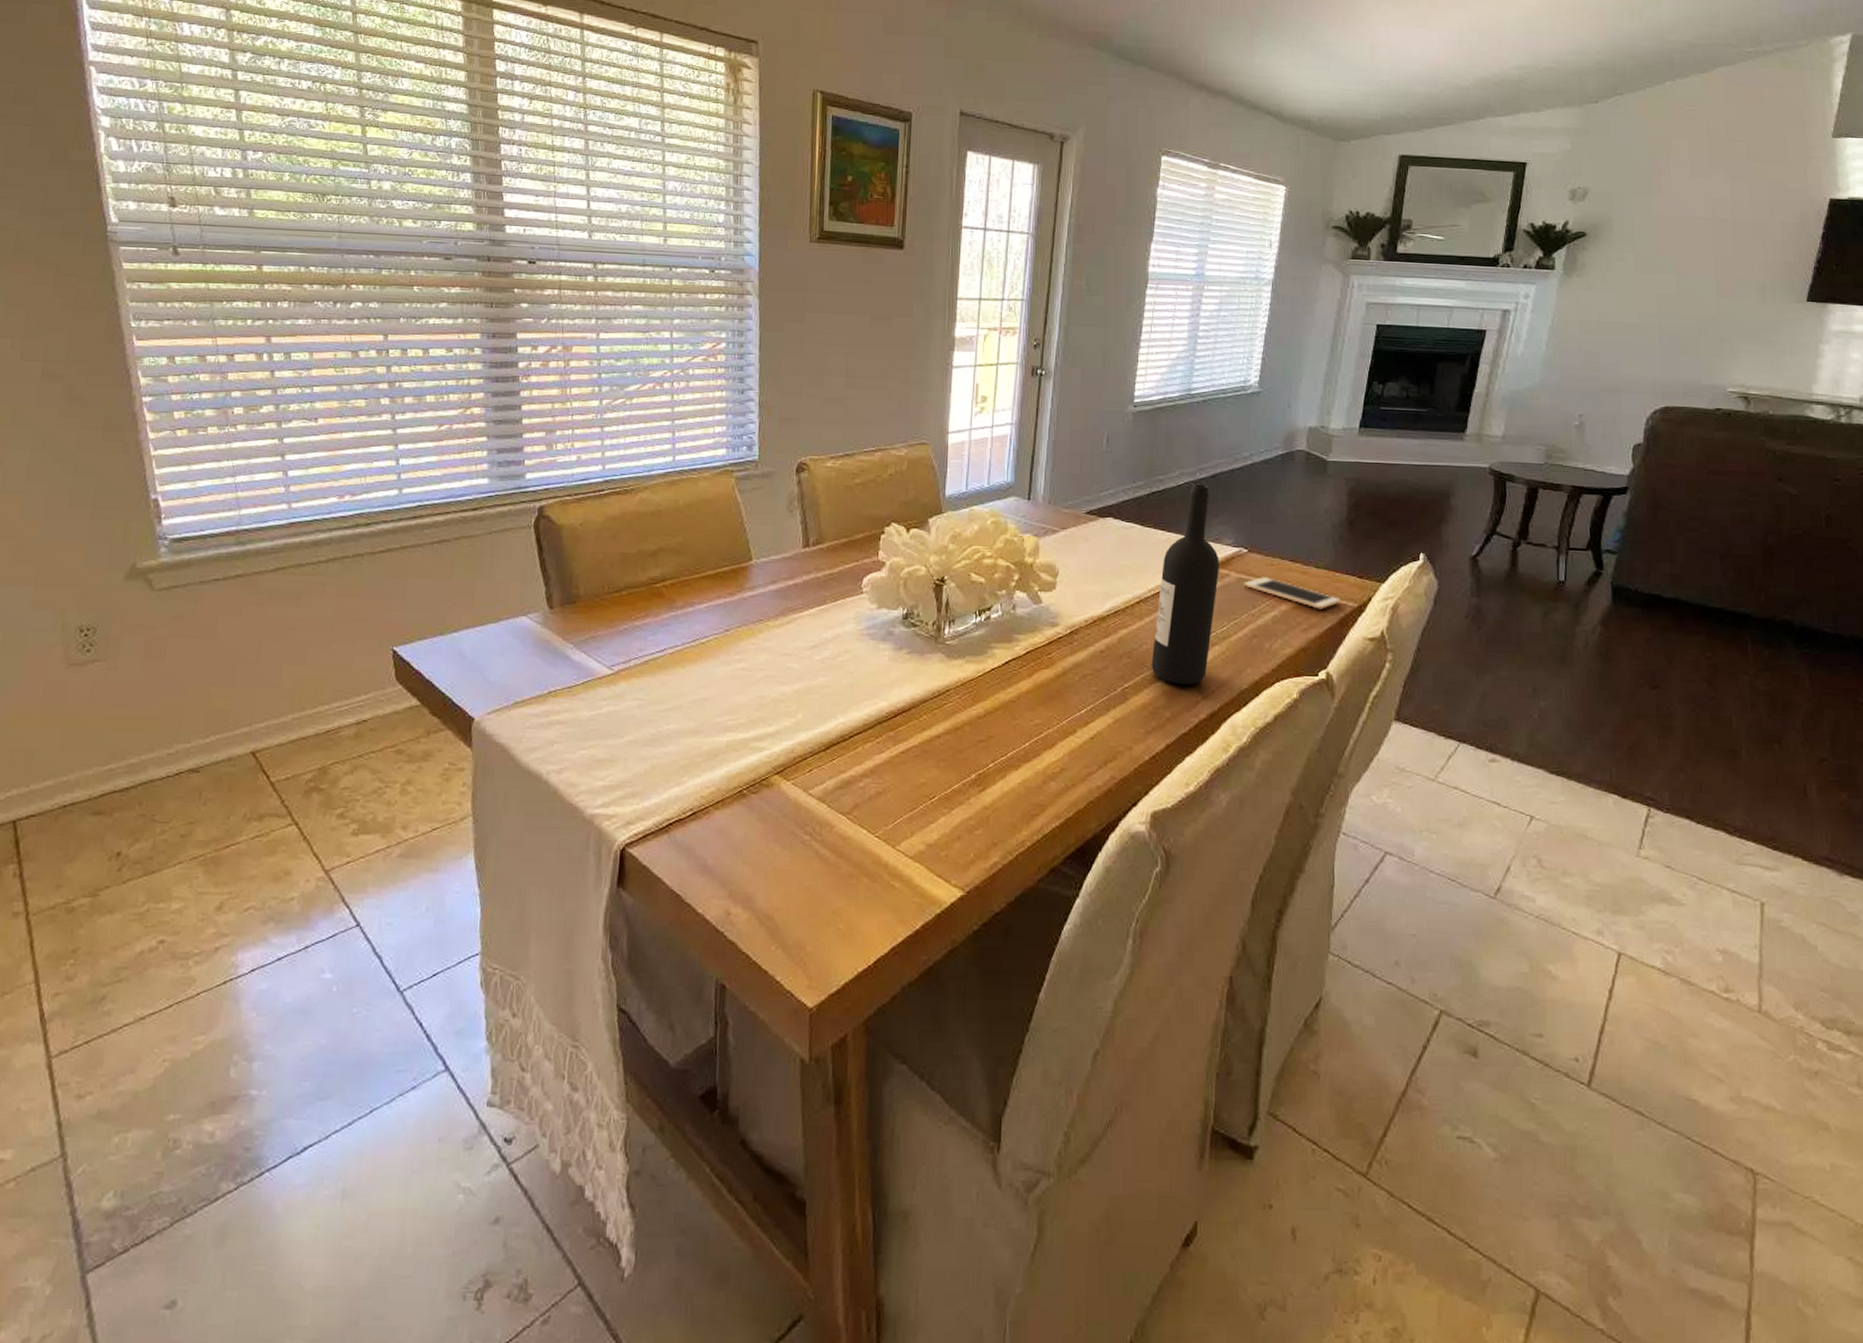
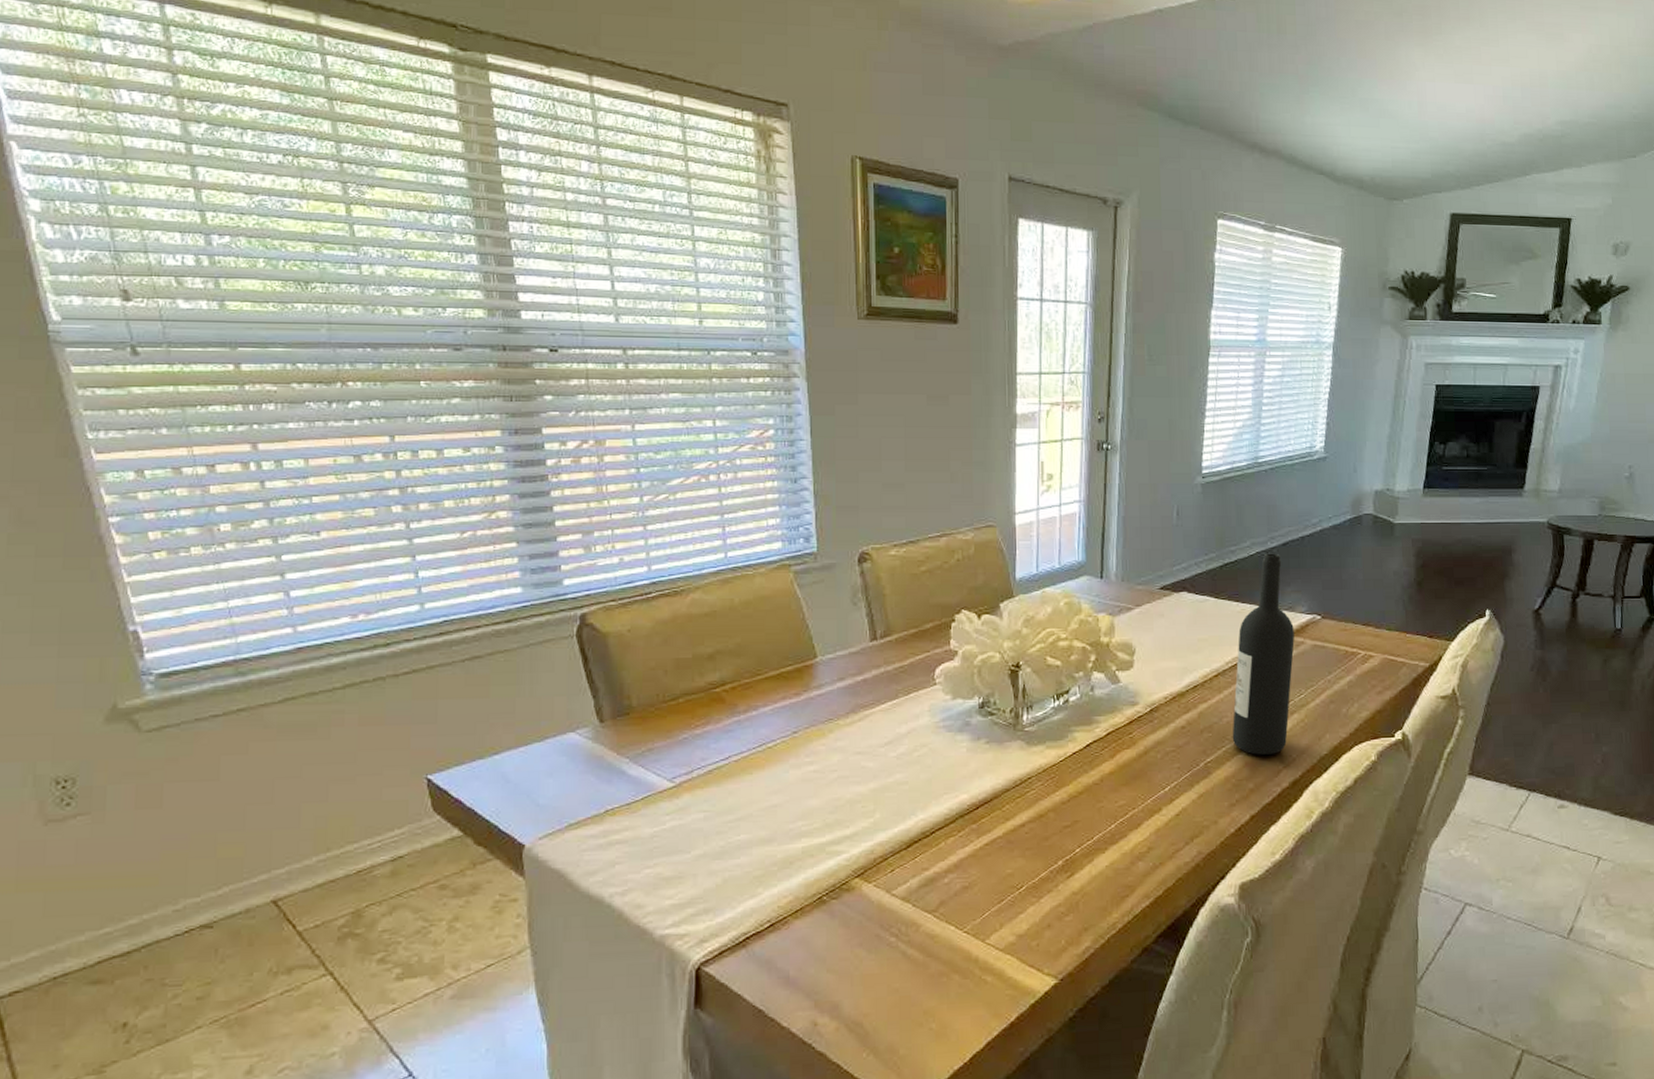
cell phone: present [1243,577,1341,609] -> none [1318,642,1413,671]

